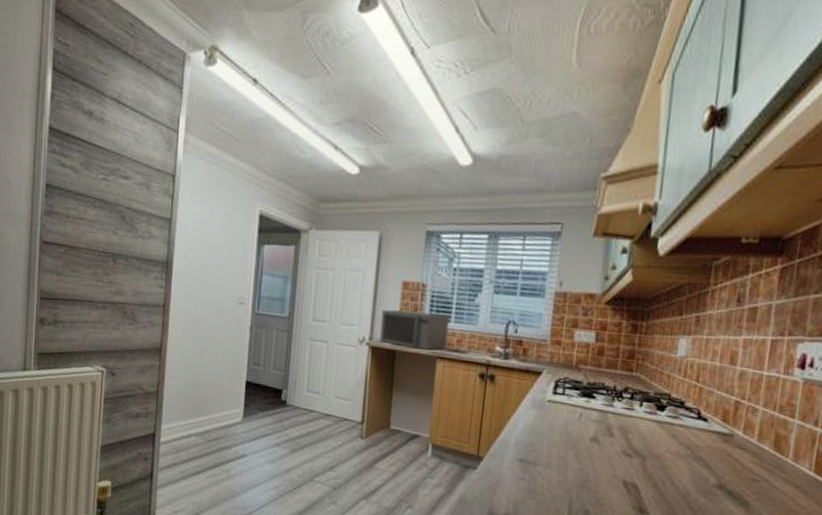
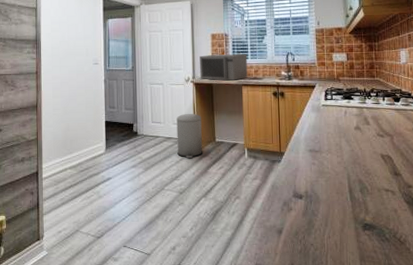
pedal bin: none [336,386,375,446] -> present [176,114,202,158]

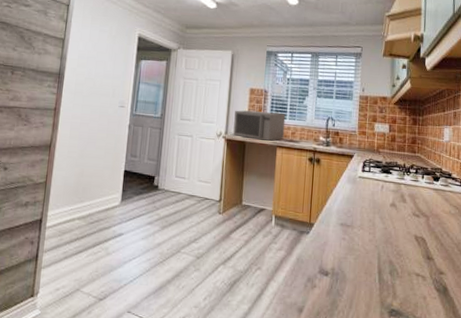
pedal bin: present [176,114,202,158] -> none [199,171,230,220]

